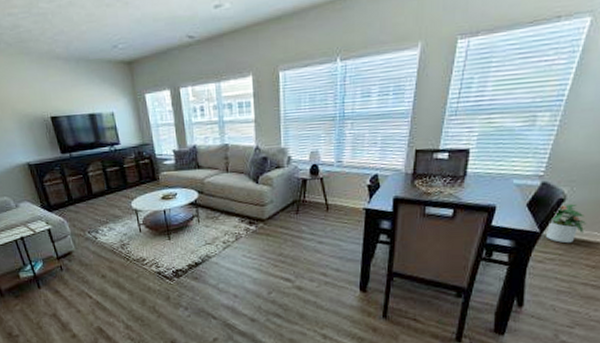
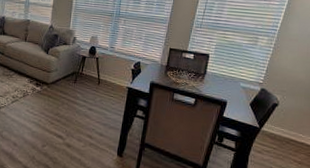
potted plant: present [546,203,587,244] -> none [264,107,295,140]

